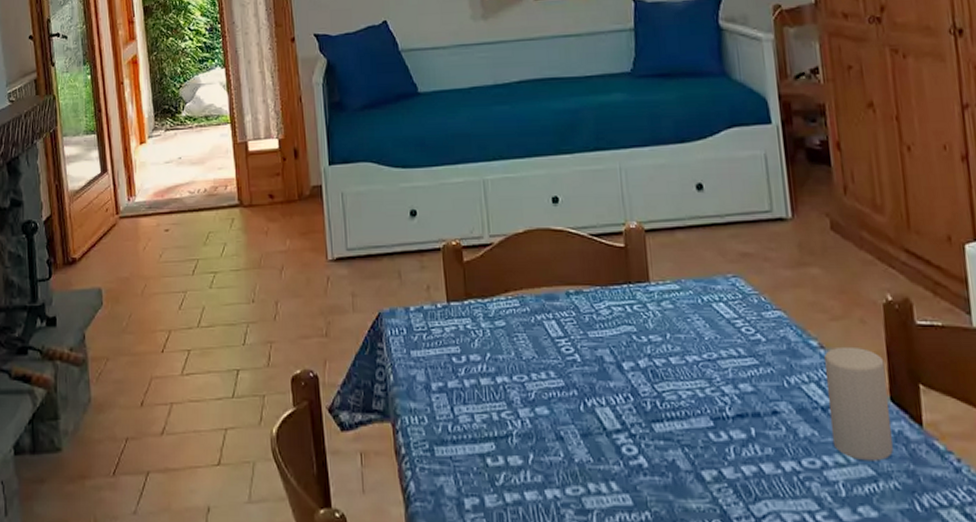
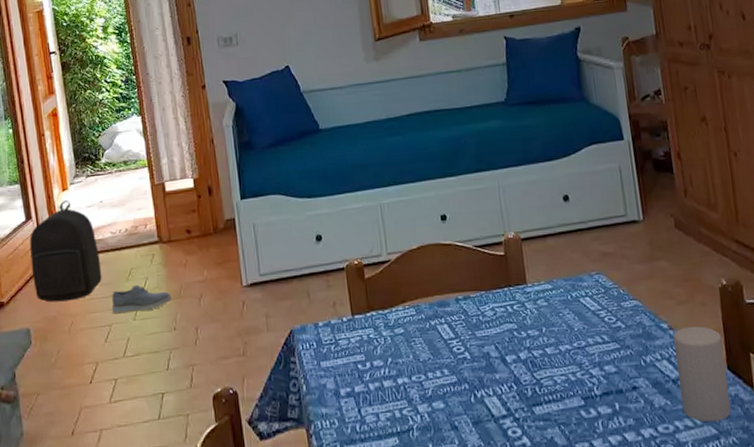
backpack: none [105,154,178,262] -> present [30,200,102,302]
shoe: none [187,250,251,280] -> present [111,284,172,314]

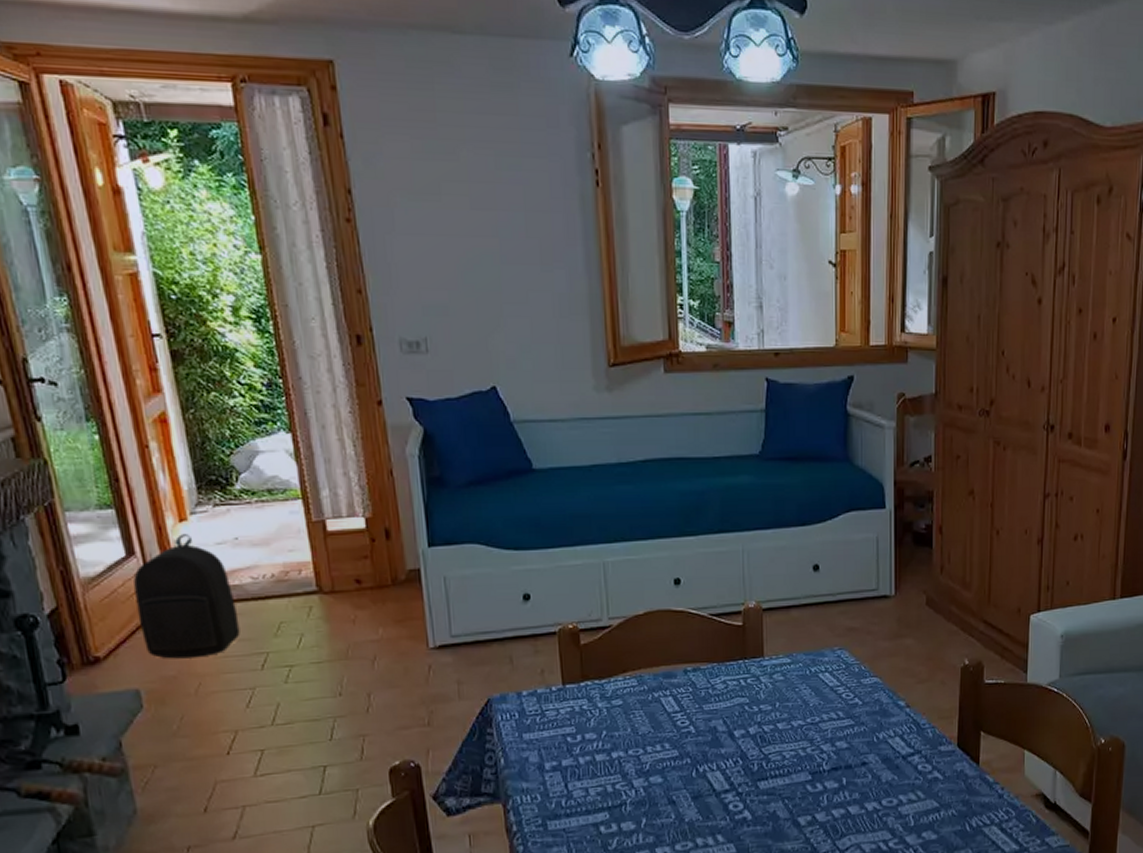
shoe: present [111,284,172,314] -> none [254,641,336,675]
cup: present [673,326,731,423] -> none [908,704,956,796]

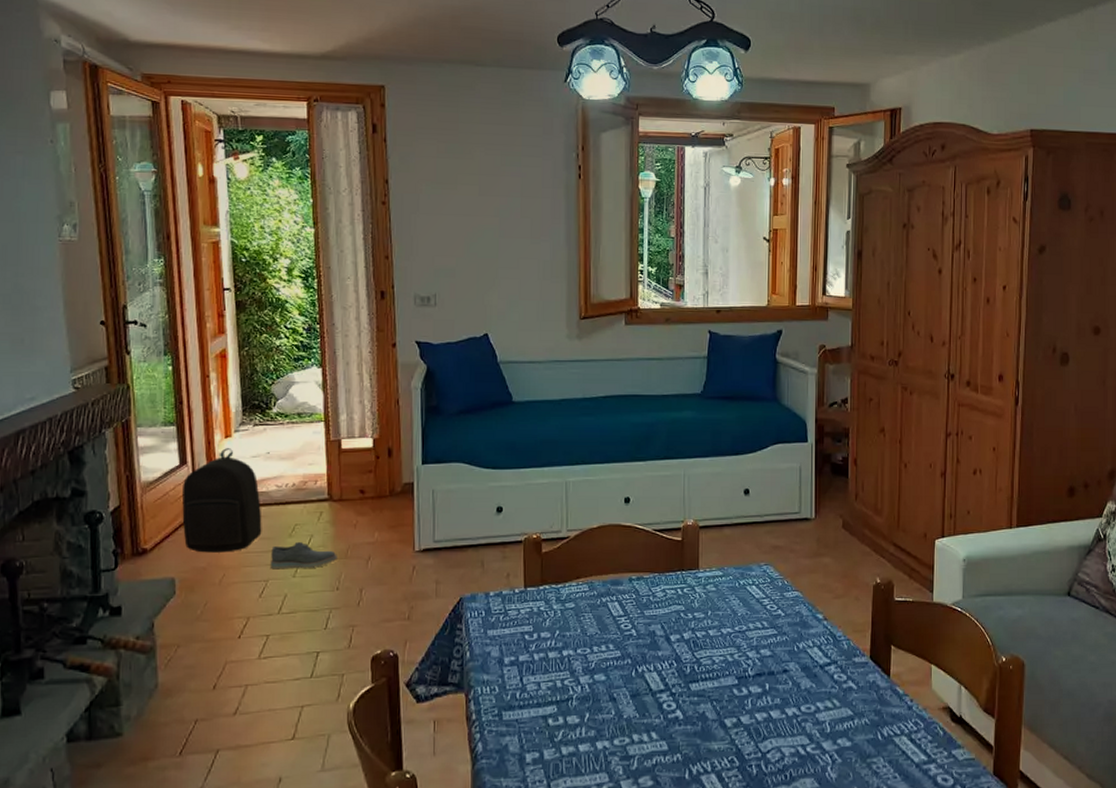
shoe: none [254,641,336,675] -> present [270,541,337,570]

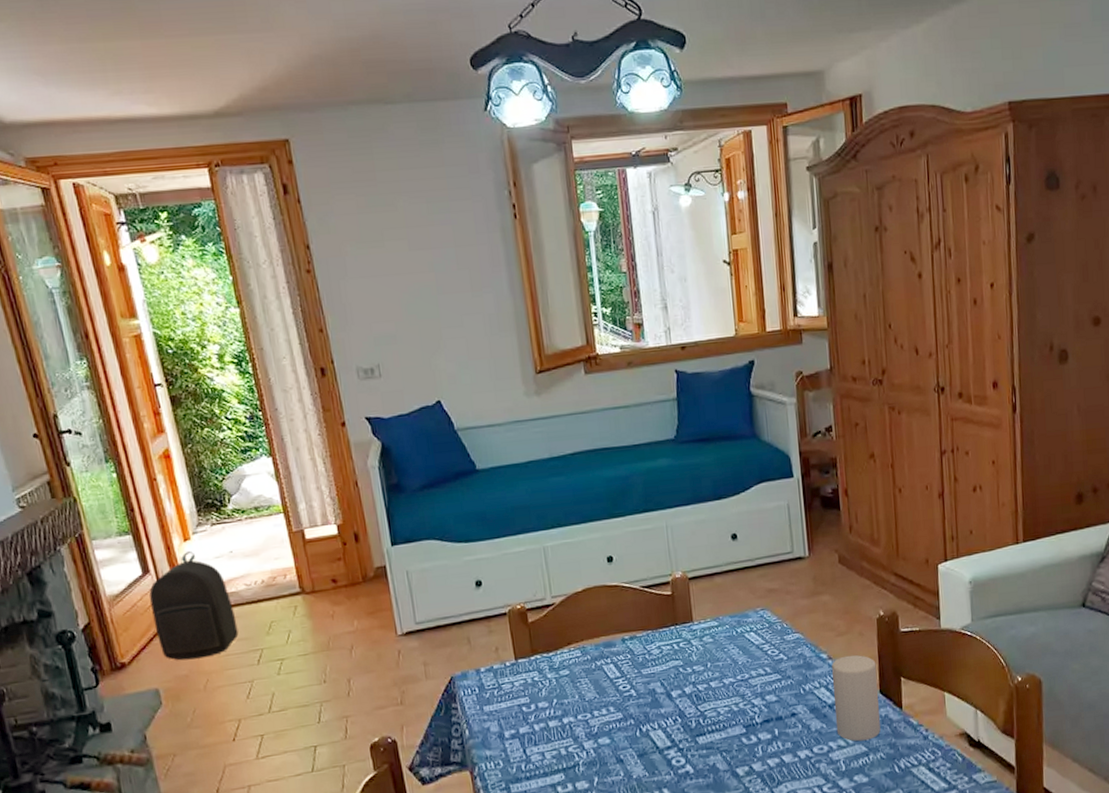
shoe: present [270,541,337,570] -> none [251,638,320,670]
cup: none [825,618,869,705] -> present [832,654,881,742]

